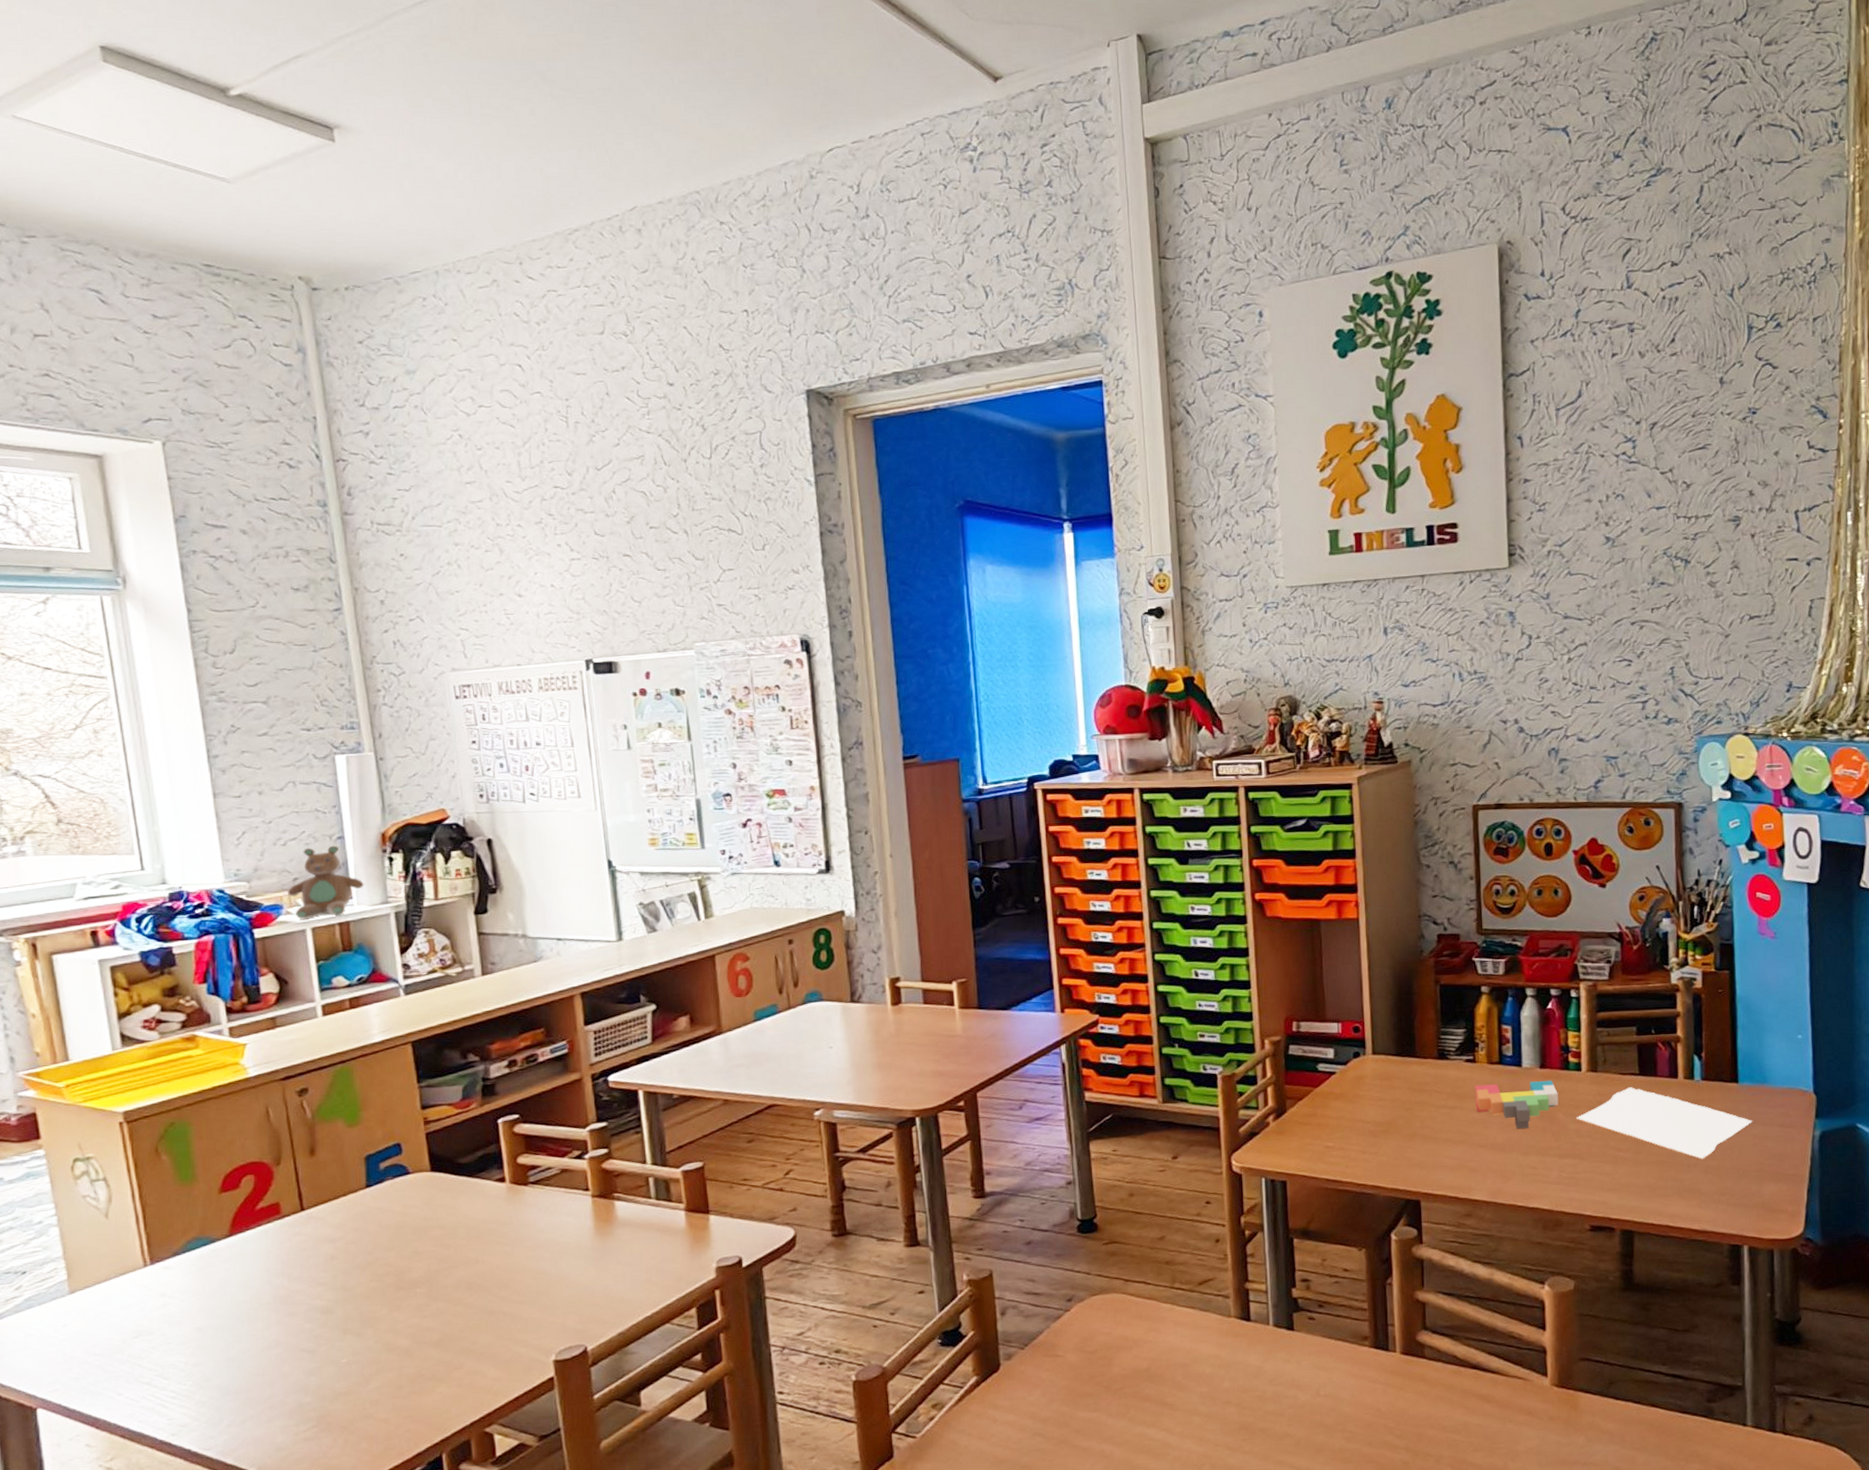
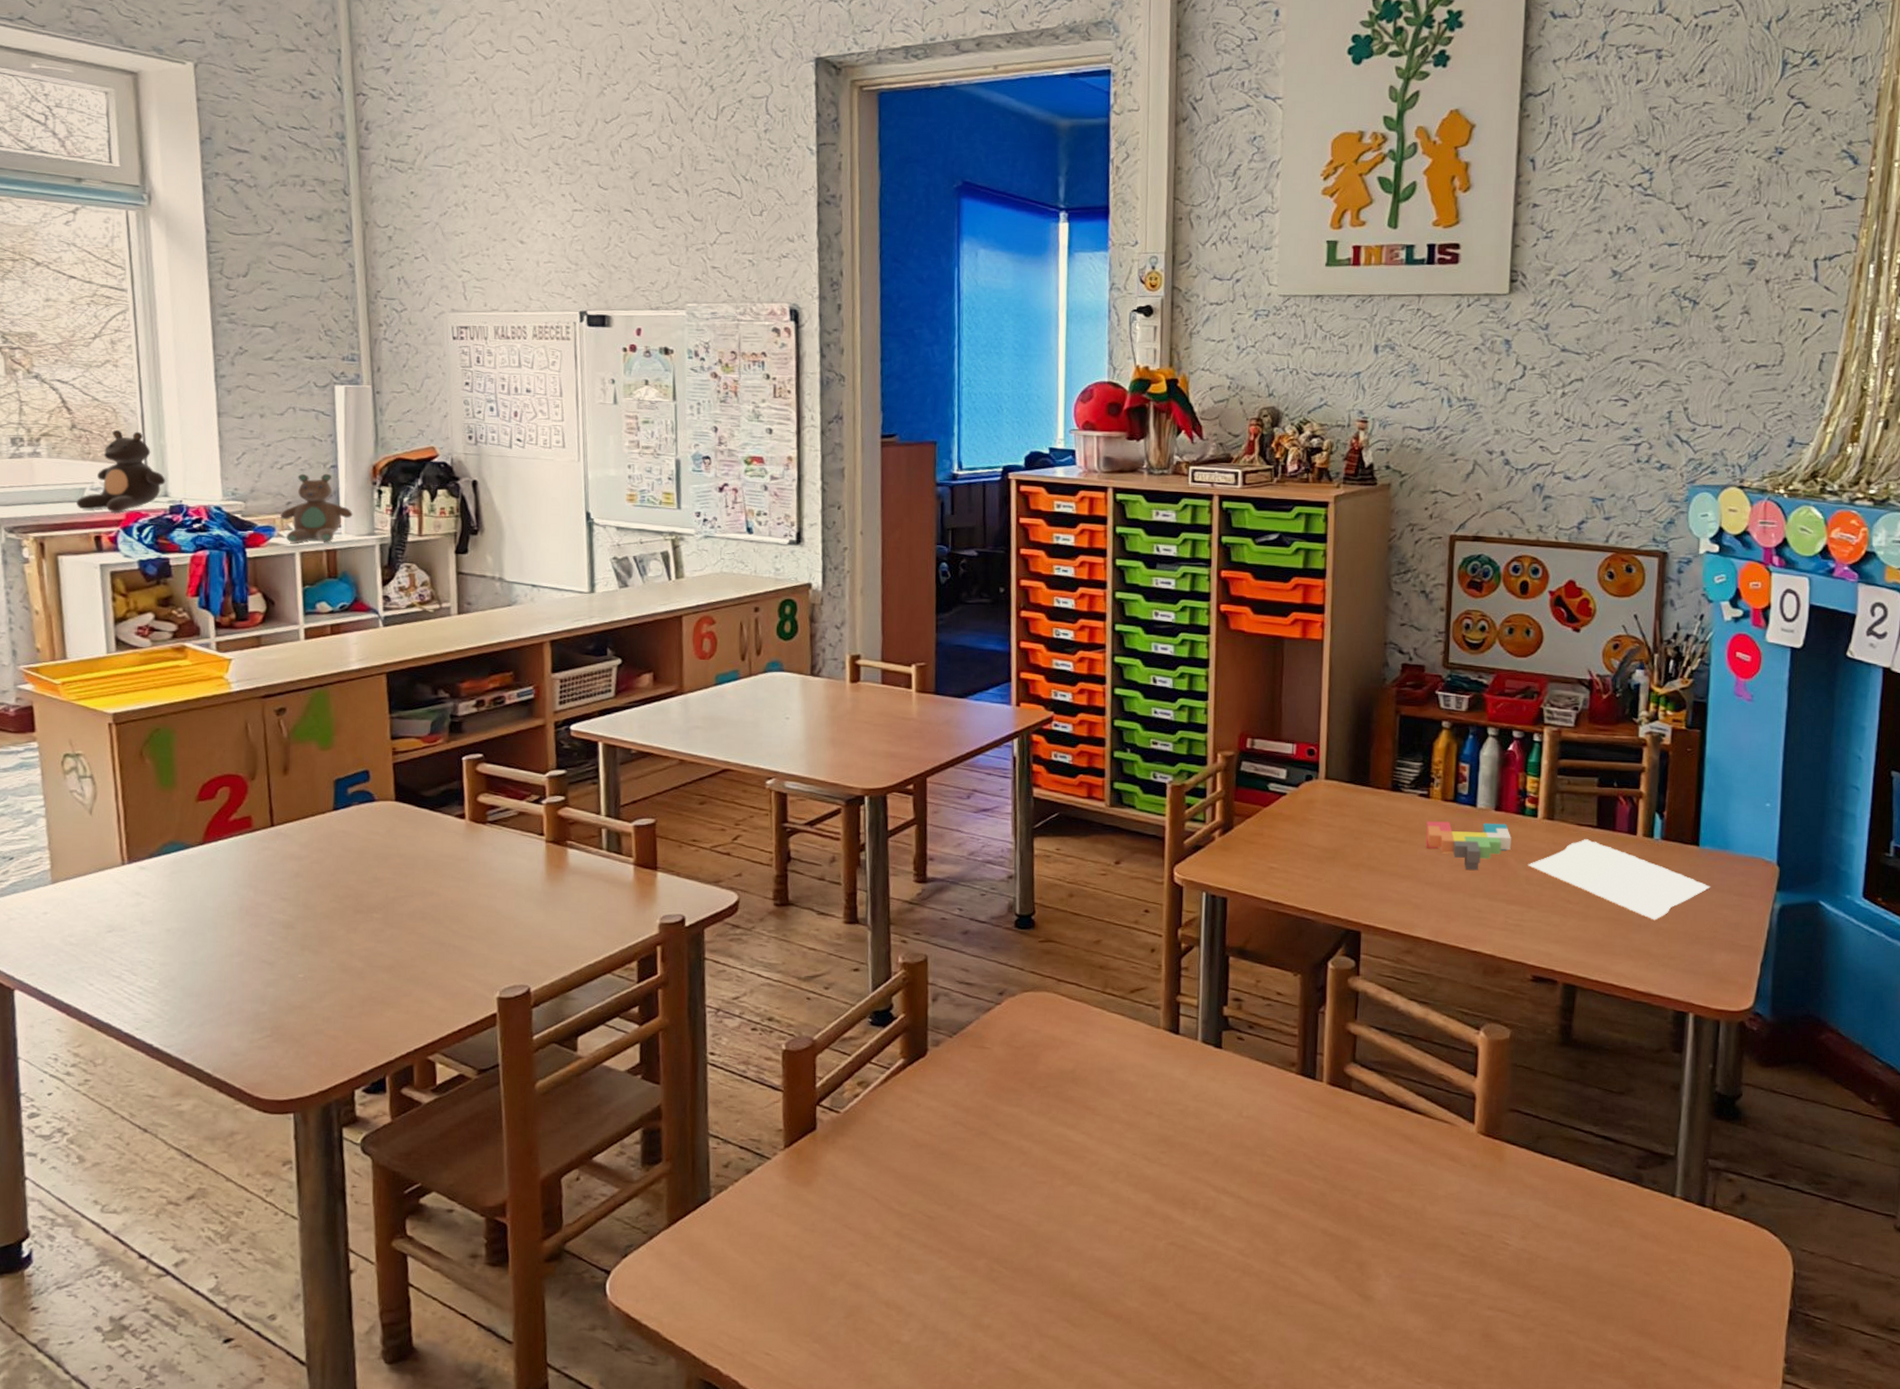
teddy bear: none [68,820,163,905] -> present [76,429,166,512]

